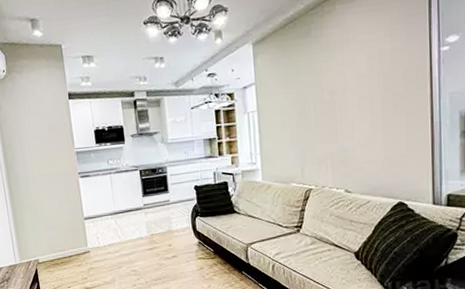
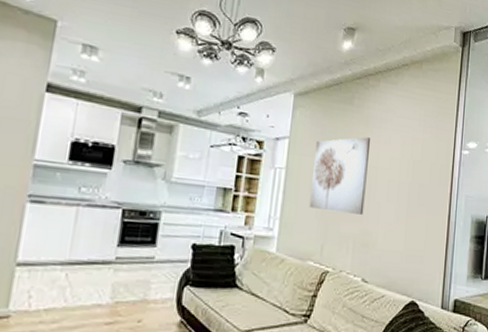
wall art: none [281,63,338,139] -> present [309,137,370,215]

